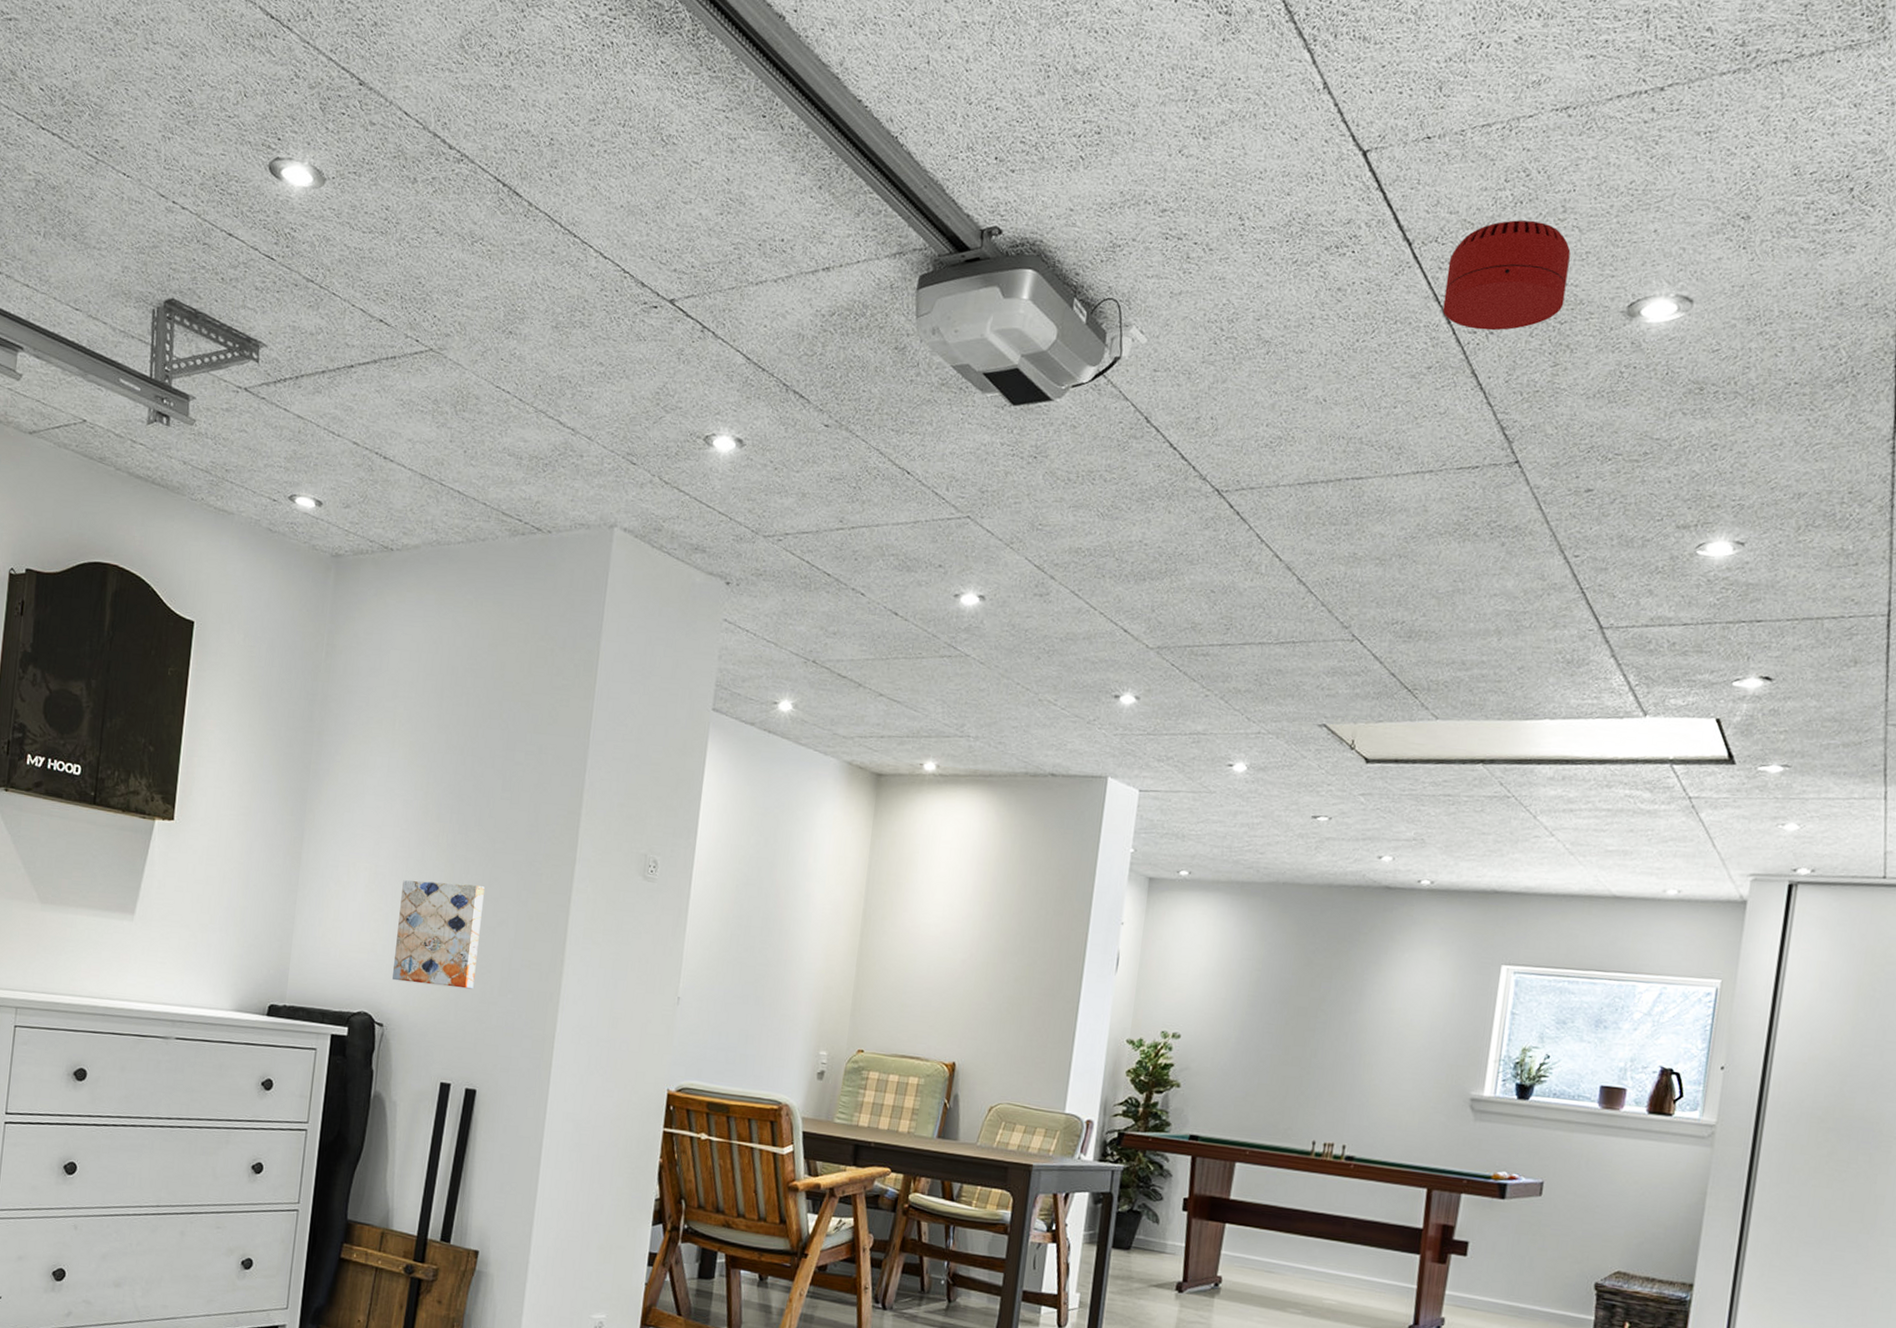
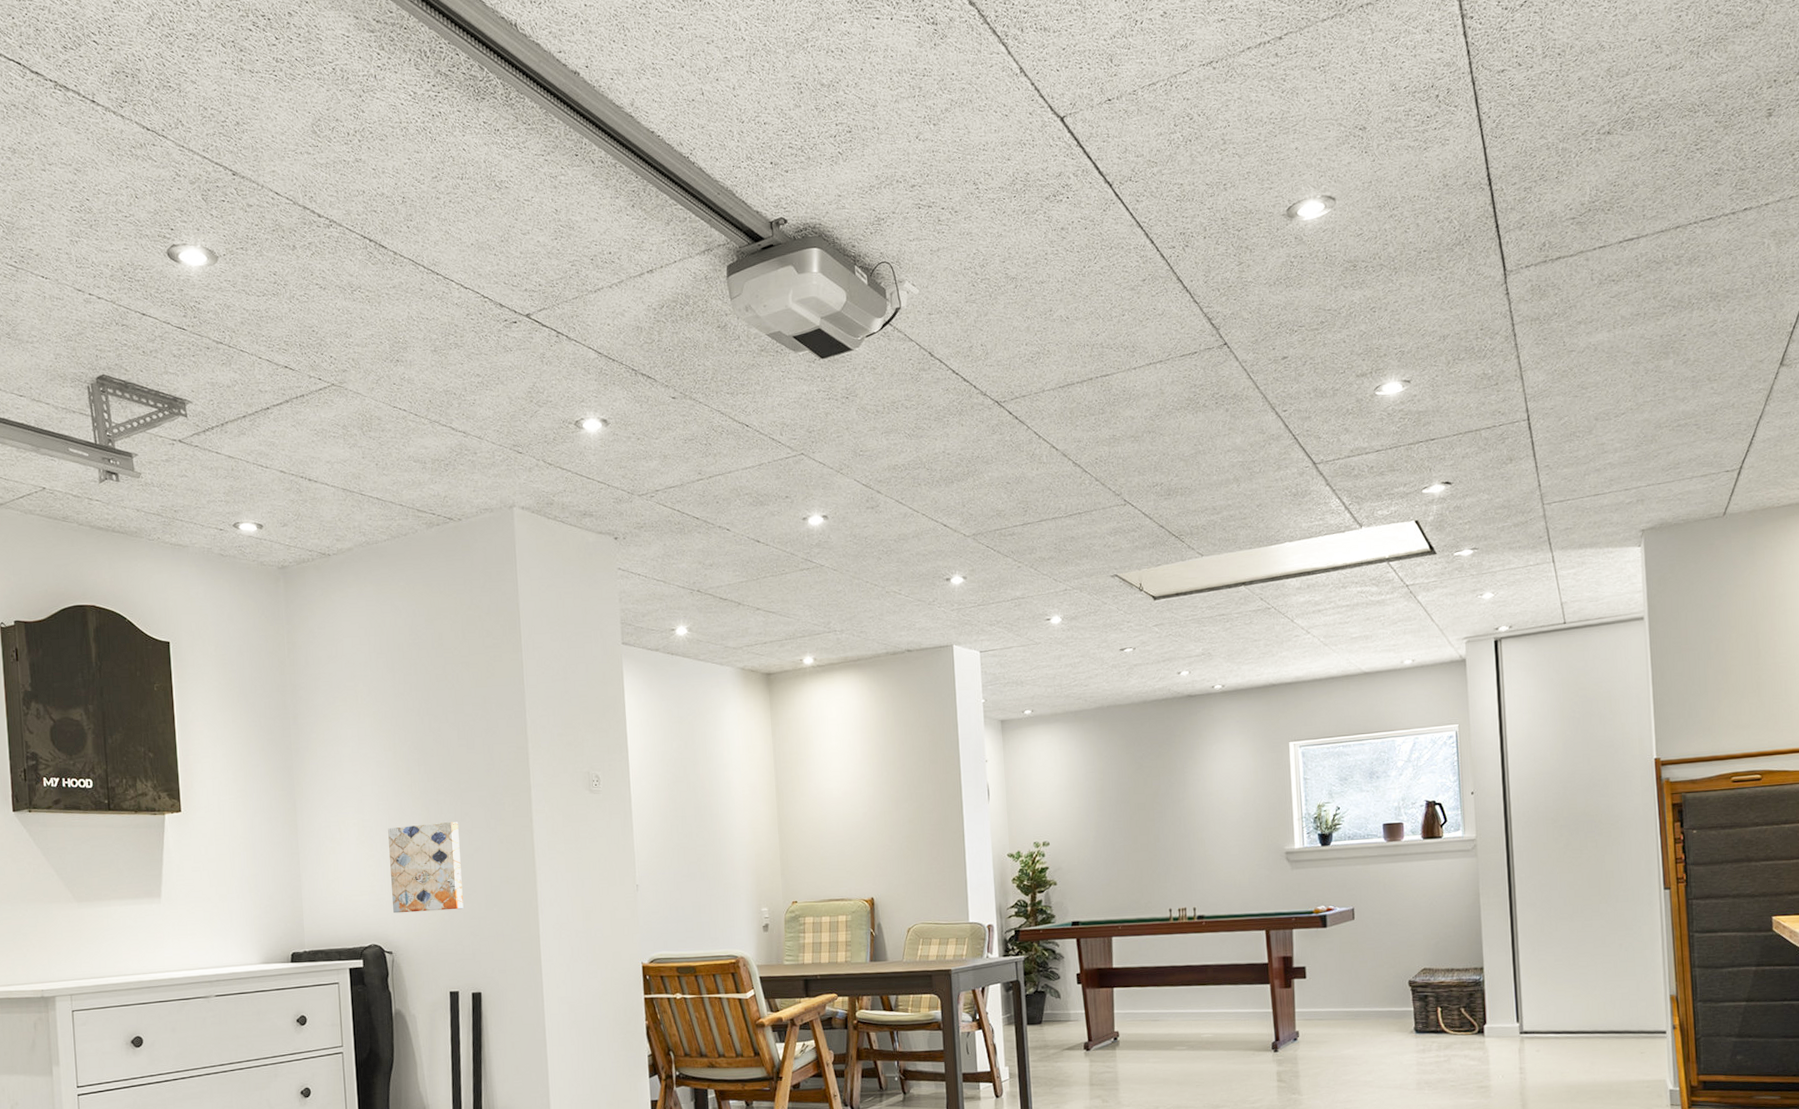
smoke detector: present [1442,220,1571,331] -> none [1143,154,1238,245]

